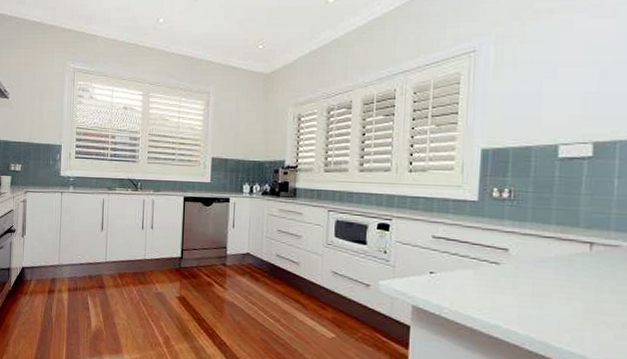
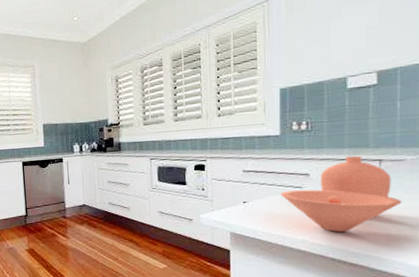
decorative bowl: none [473,234,614,322] -> present [280,155,402,233]

